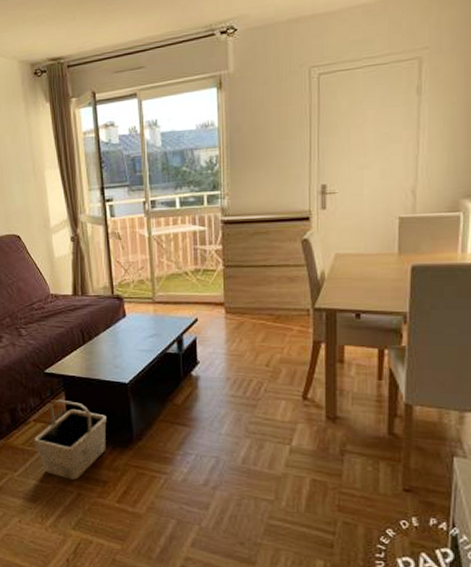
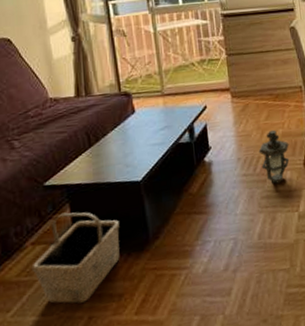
lantern: none [251,353,287,412] -> present [258,129,290,184]

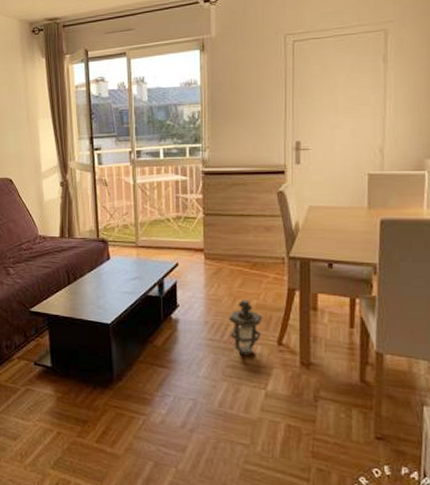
basket: present [31,212,120,304] -> none [16,337,88,419]

